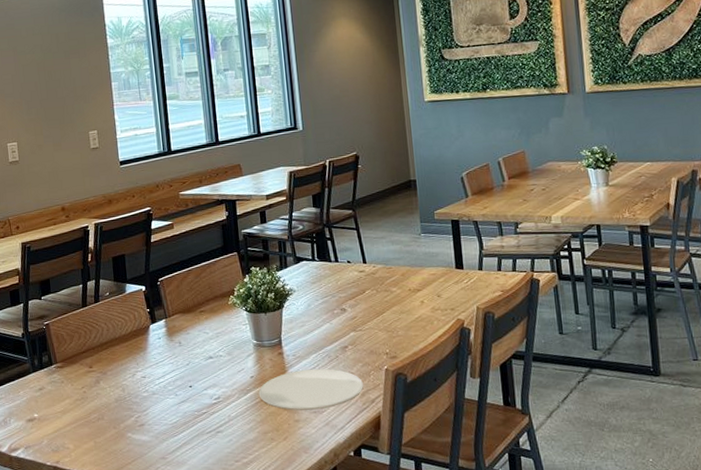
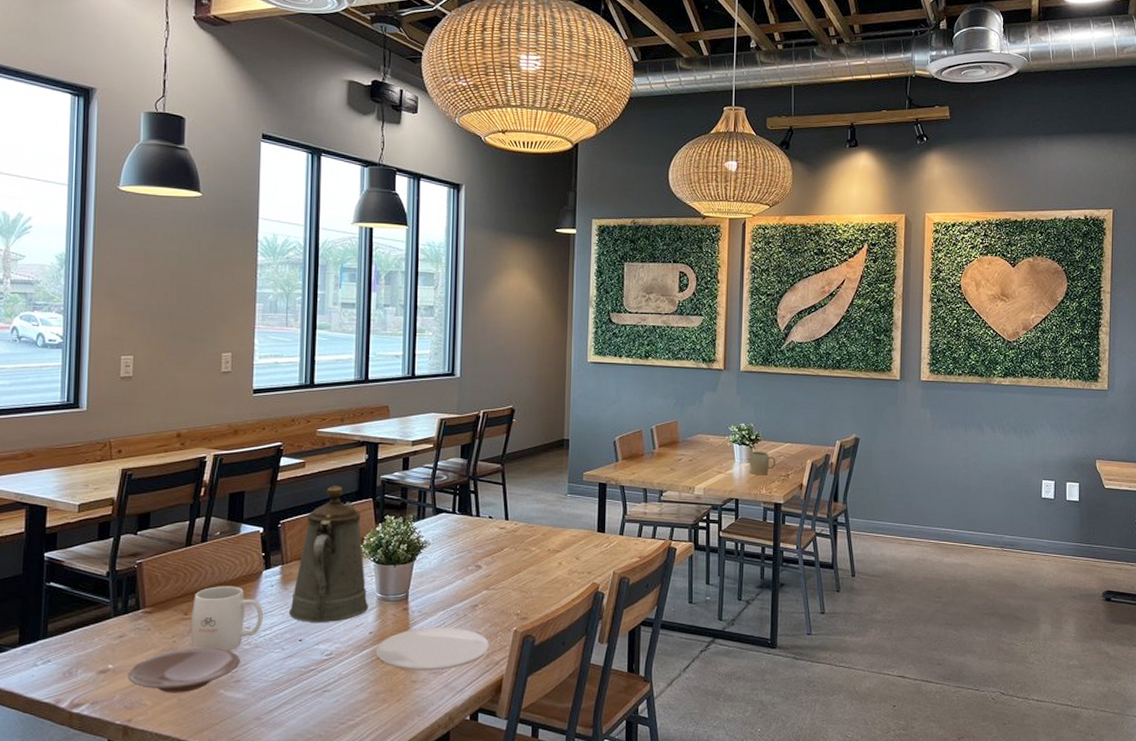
saucer: none [50,395,142,438] -> present [127,647,240,693]
mug: none [95,340,156,398] -> present [190,586,264,651]
coffee pot: none [177,243,247,370] -> present [288,486,368,622]
mug: none [606,173,637,199] -> present [749,451,776,476]

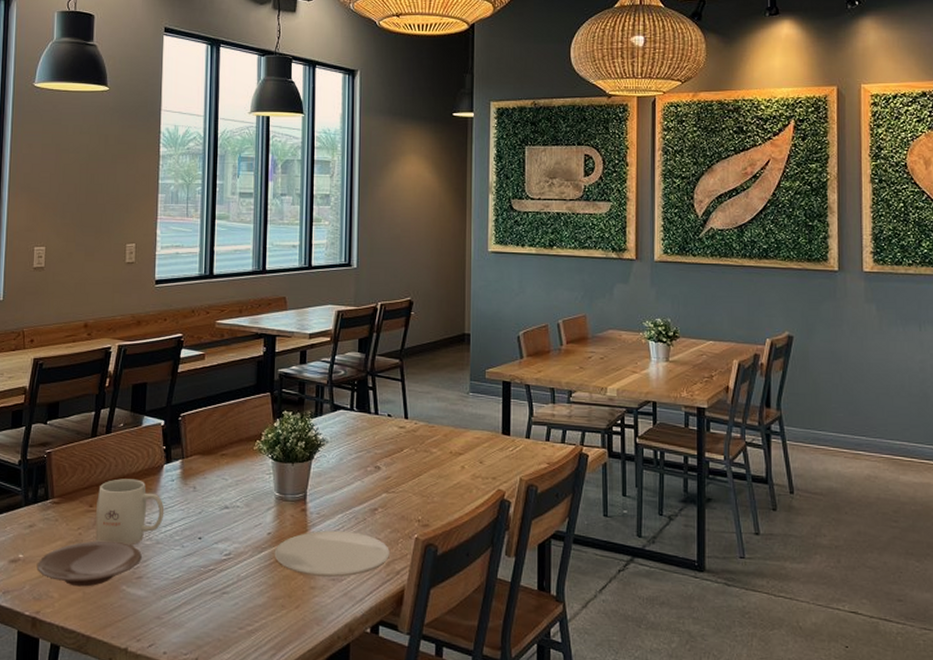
coffee pot: present [288,486,368,622] -> none [188,379,266,521]
mug: present [749,451,776,476] -> none [667,350,697,376]

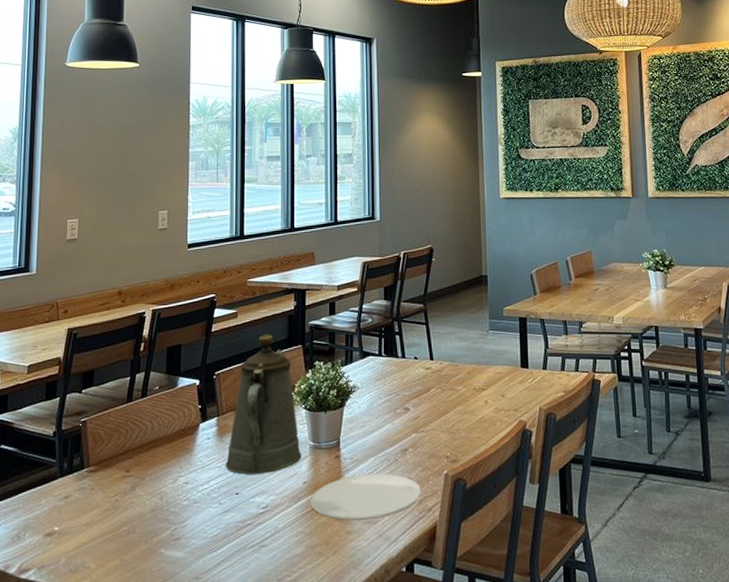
saucer: present [36,540,142,587] -> none [72,504,180,555]
mug: present [95,479,165,546] -> none [132,440,201,508]
coffee pot: none [188,379,266,521] -> present [225,334,301,475]

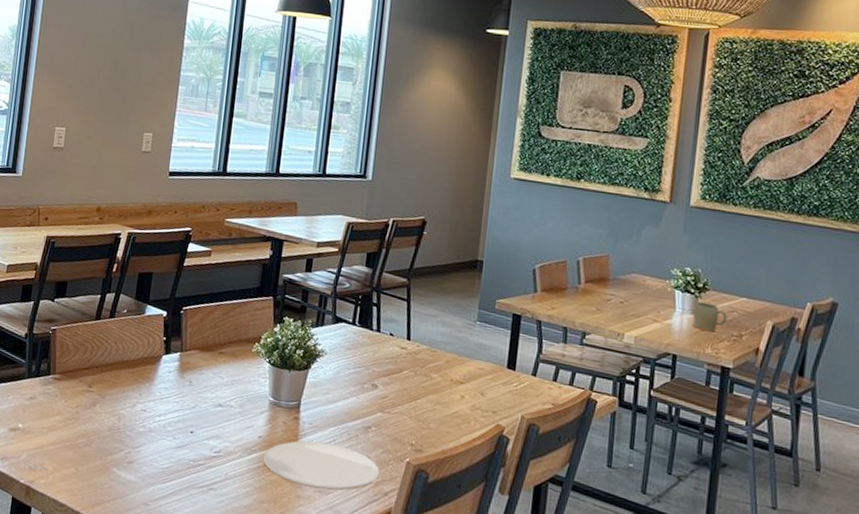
coffee pot: present [225,334,301,475] -> none [183,278,260,420]
mug: none [665,277,692,301] -> present [692,302,727,332]

